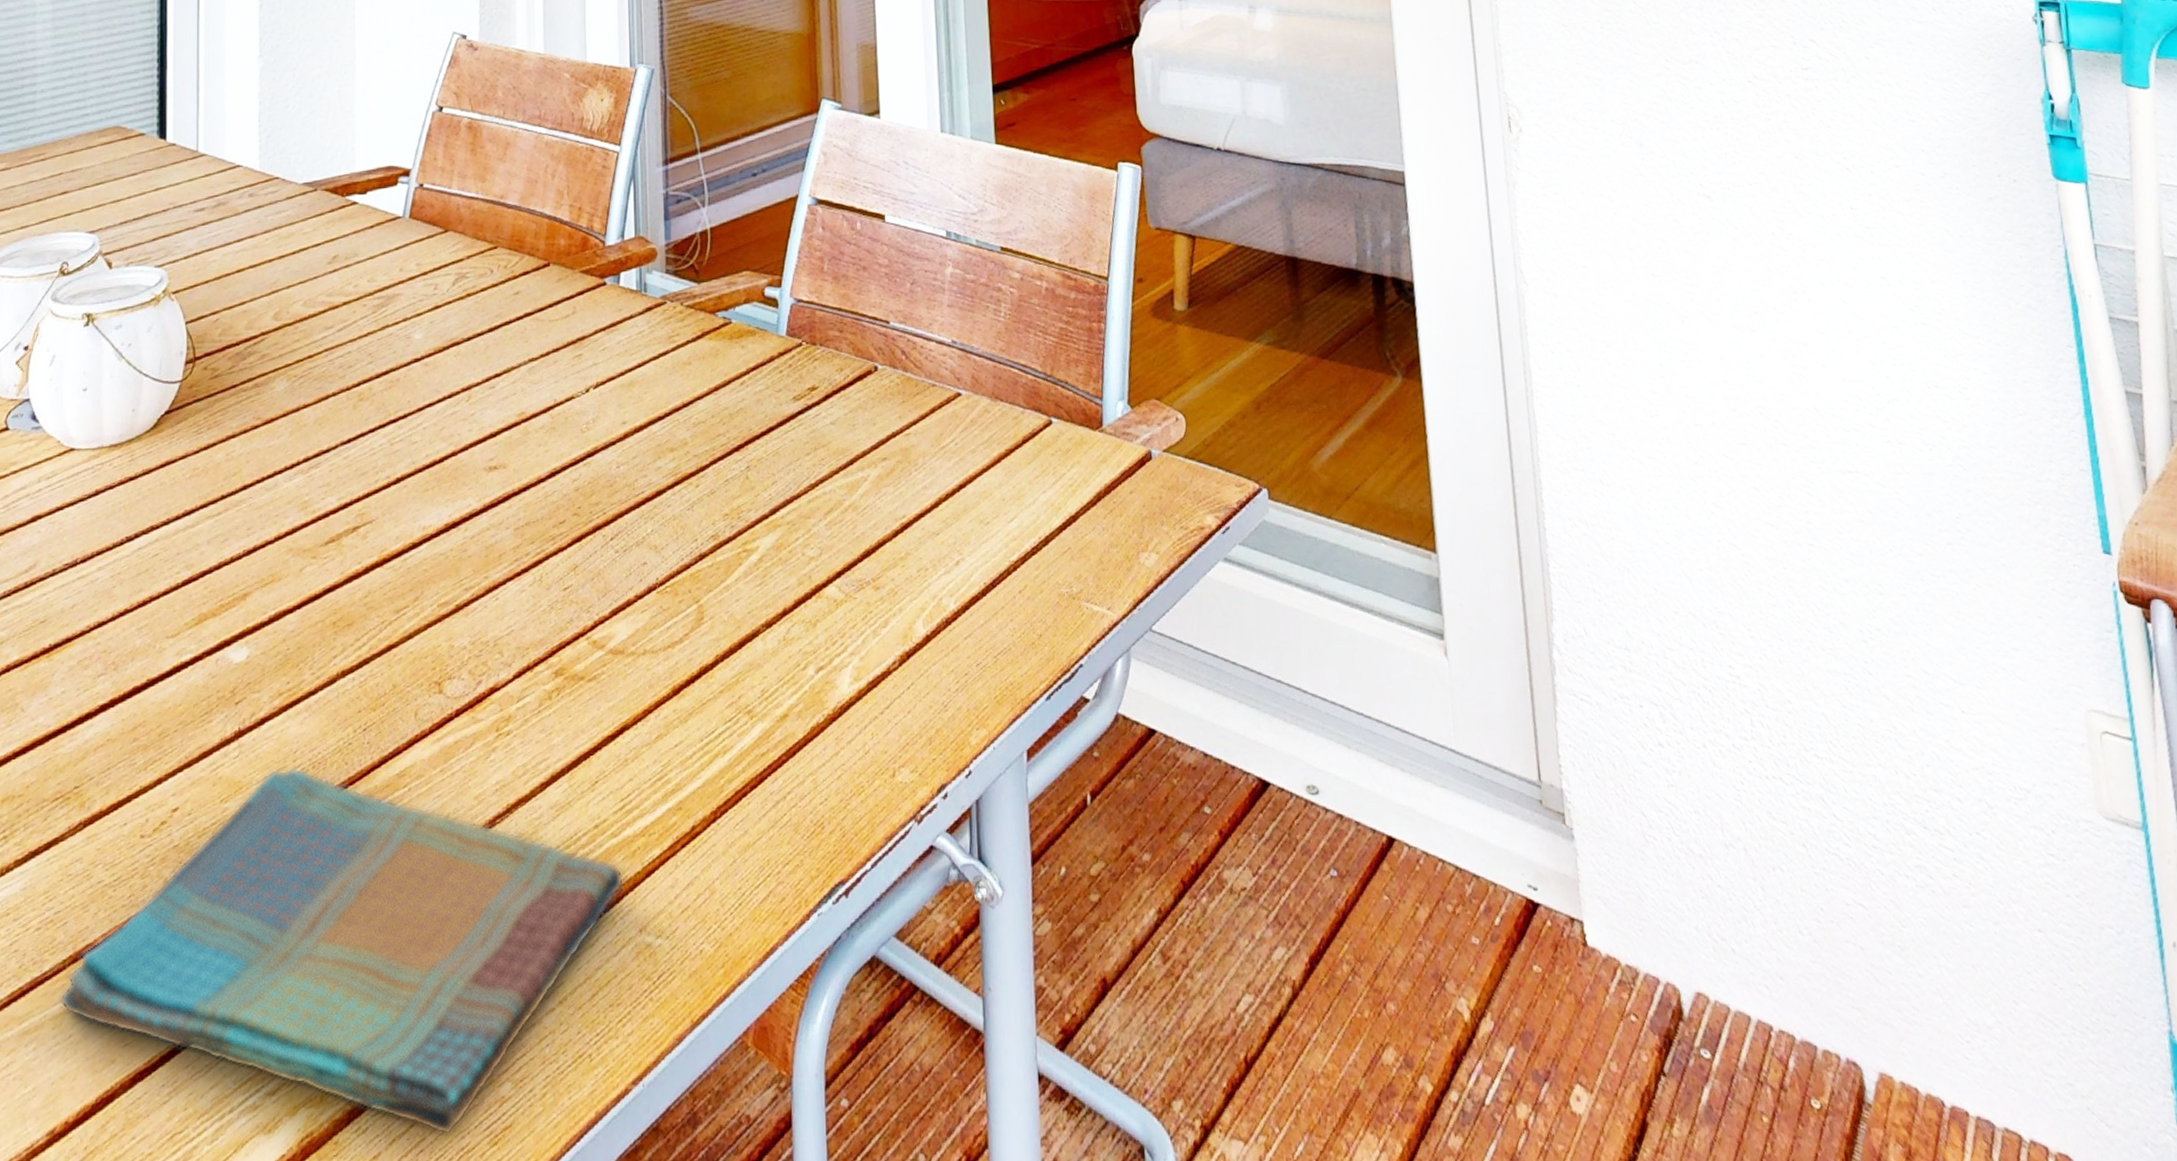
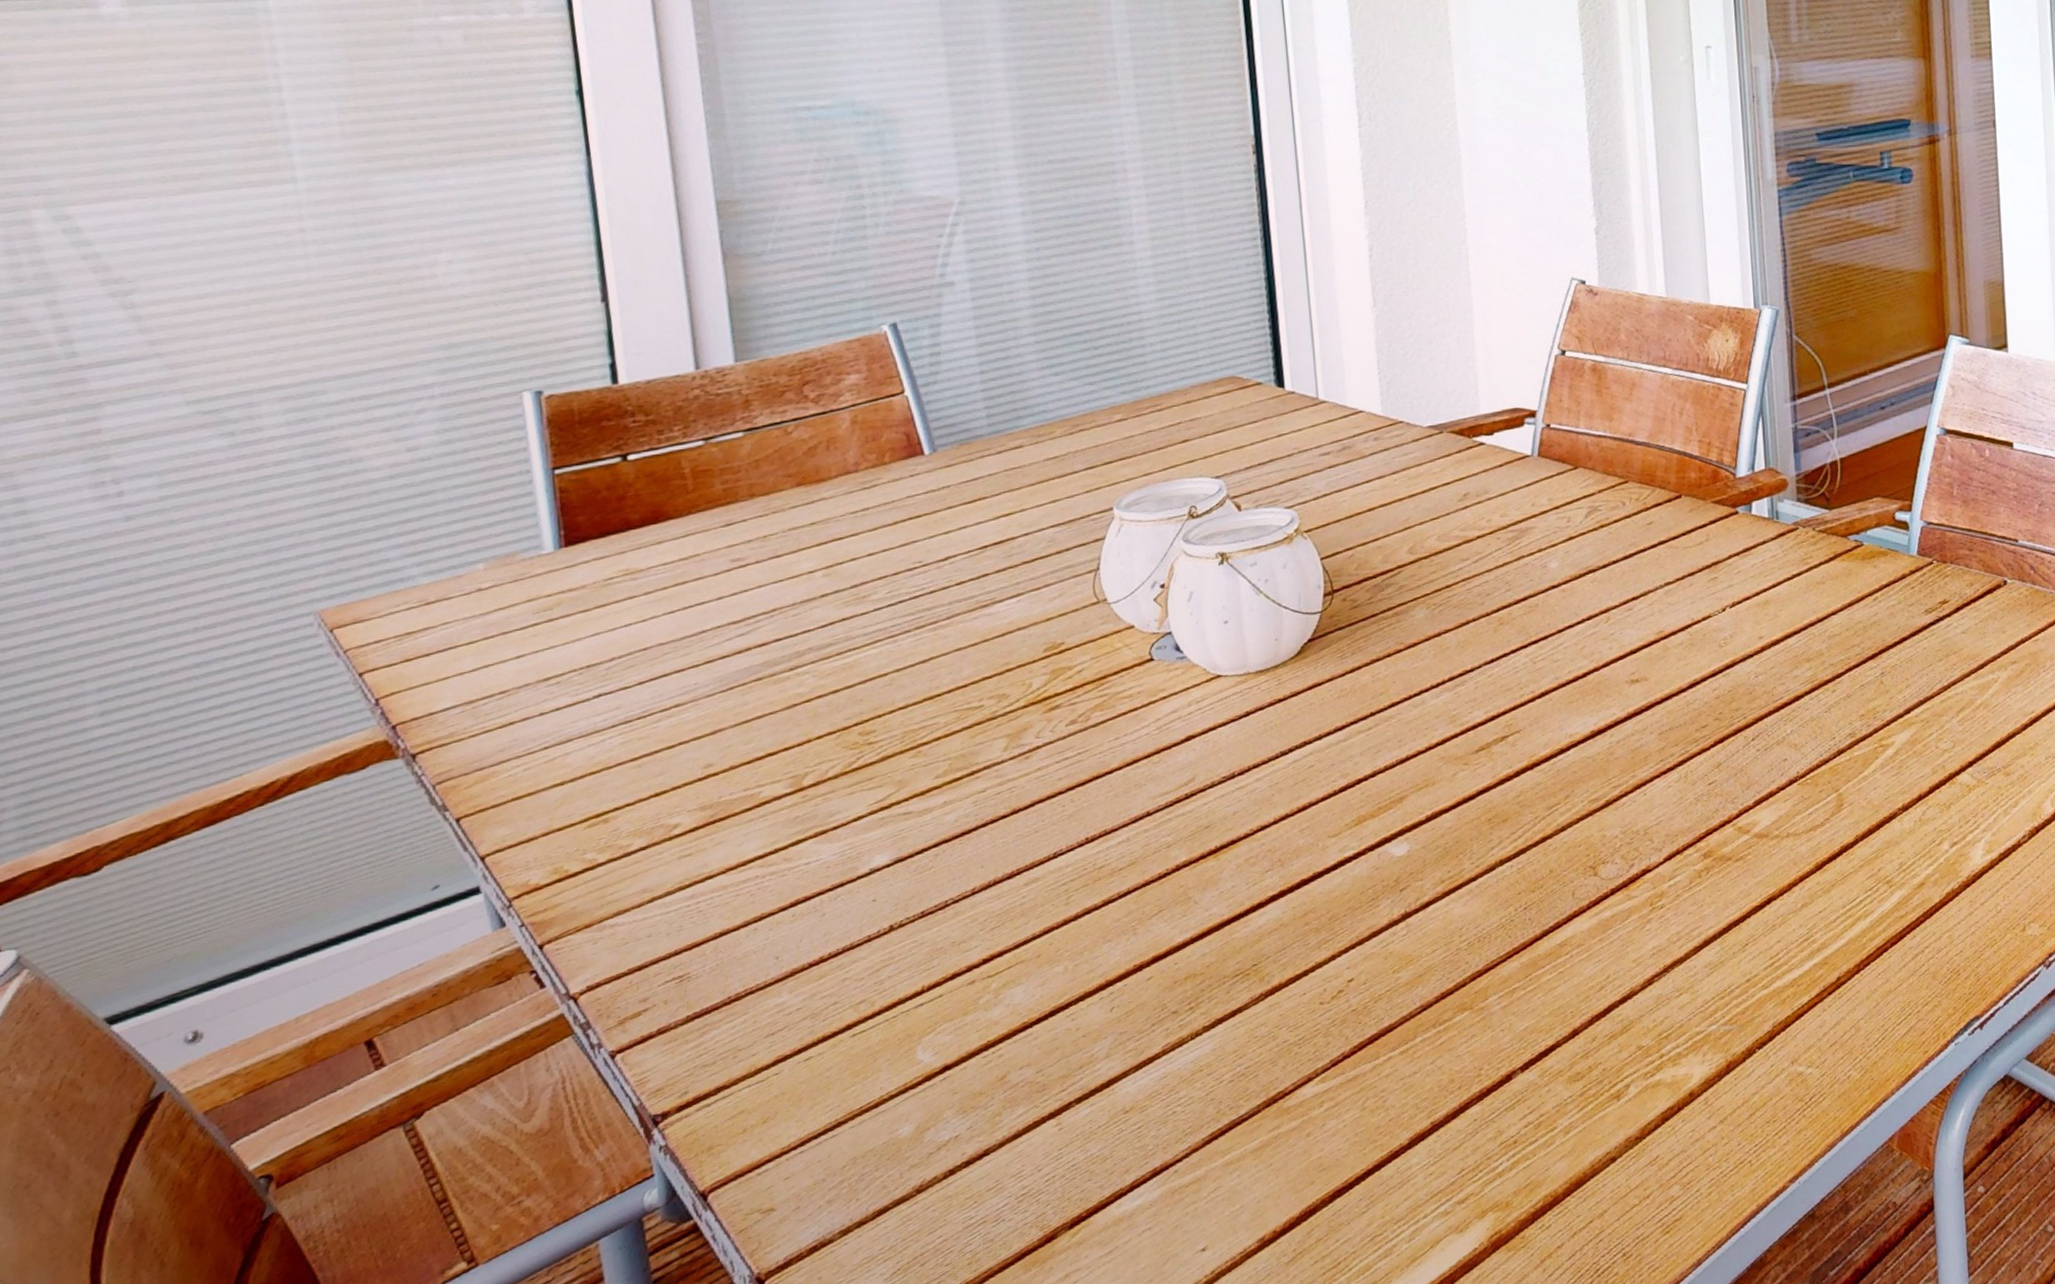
dish towel: present [58,766,625,1136] -> none [1256,941,1776,1228]

